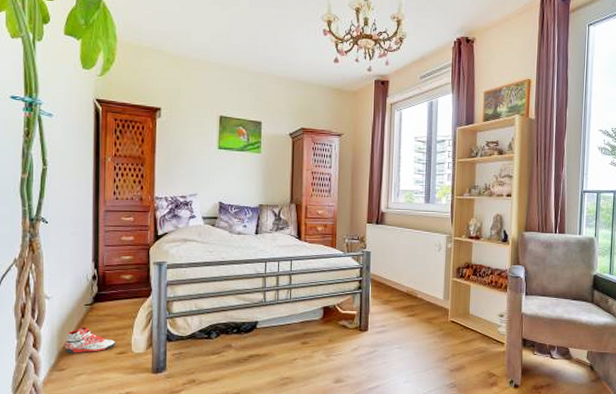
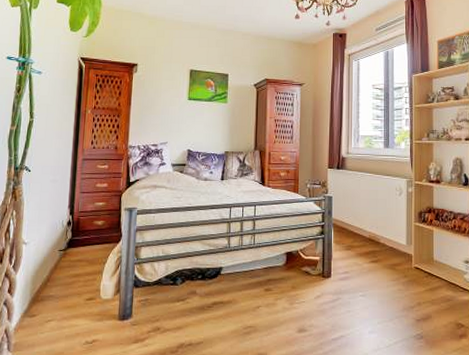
sneaker: present [65,327,116,353] -> none [37,272,86,299]

